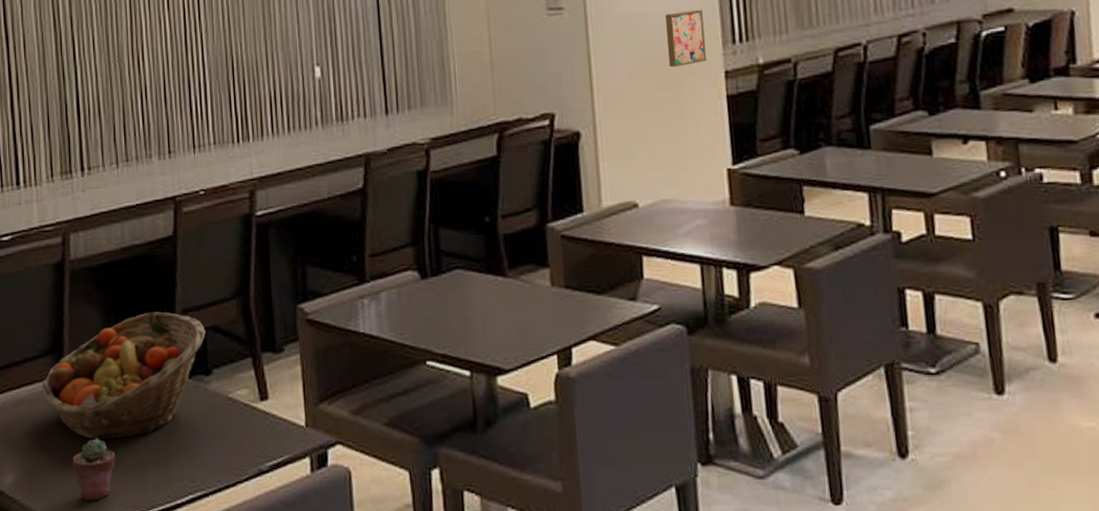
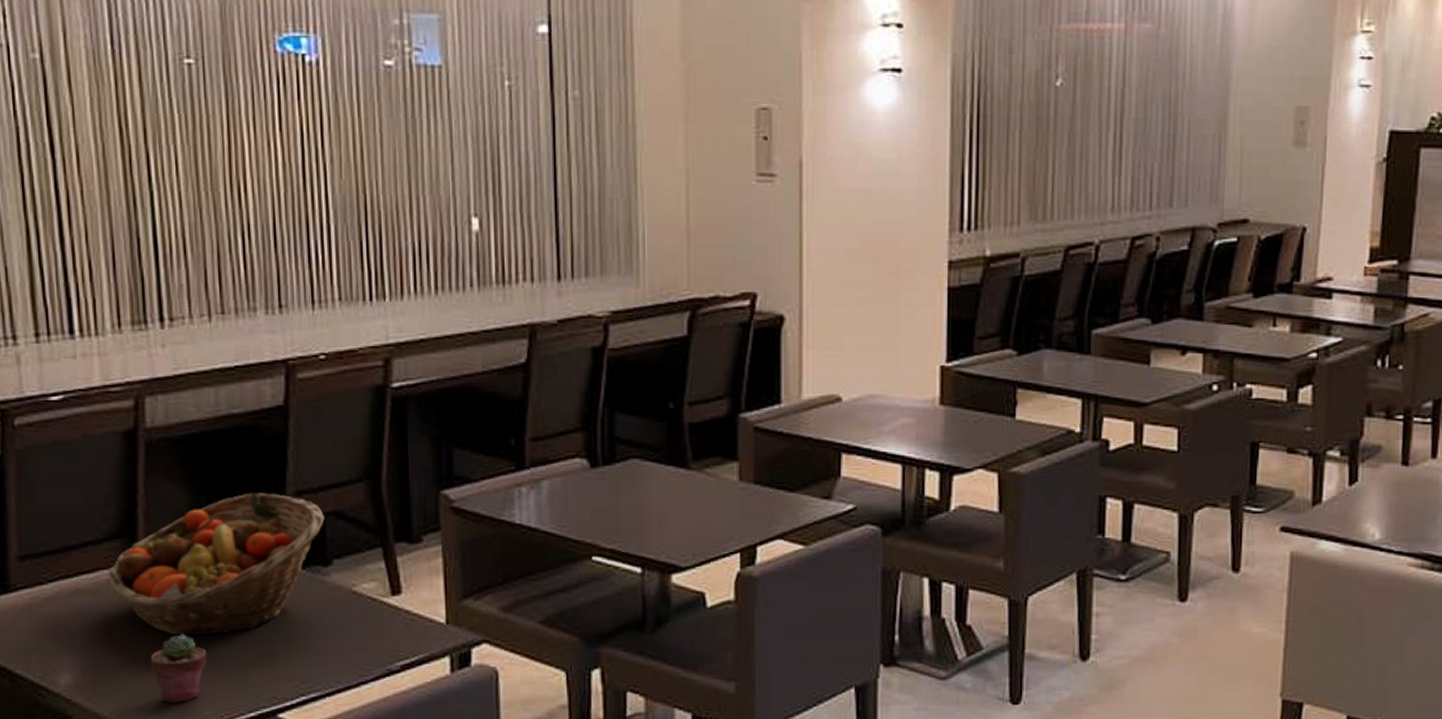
wall art: present [665,9,707,68] -> none [888,190,931,253]

